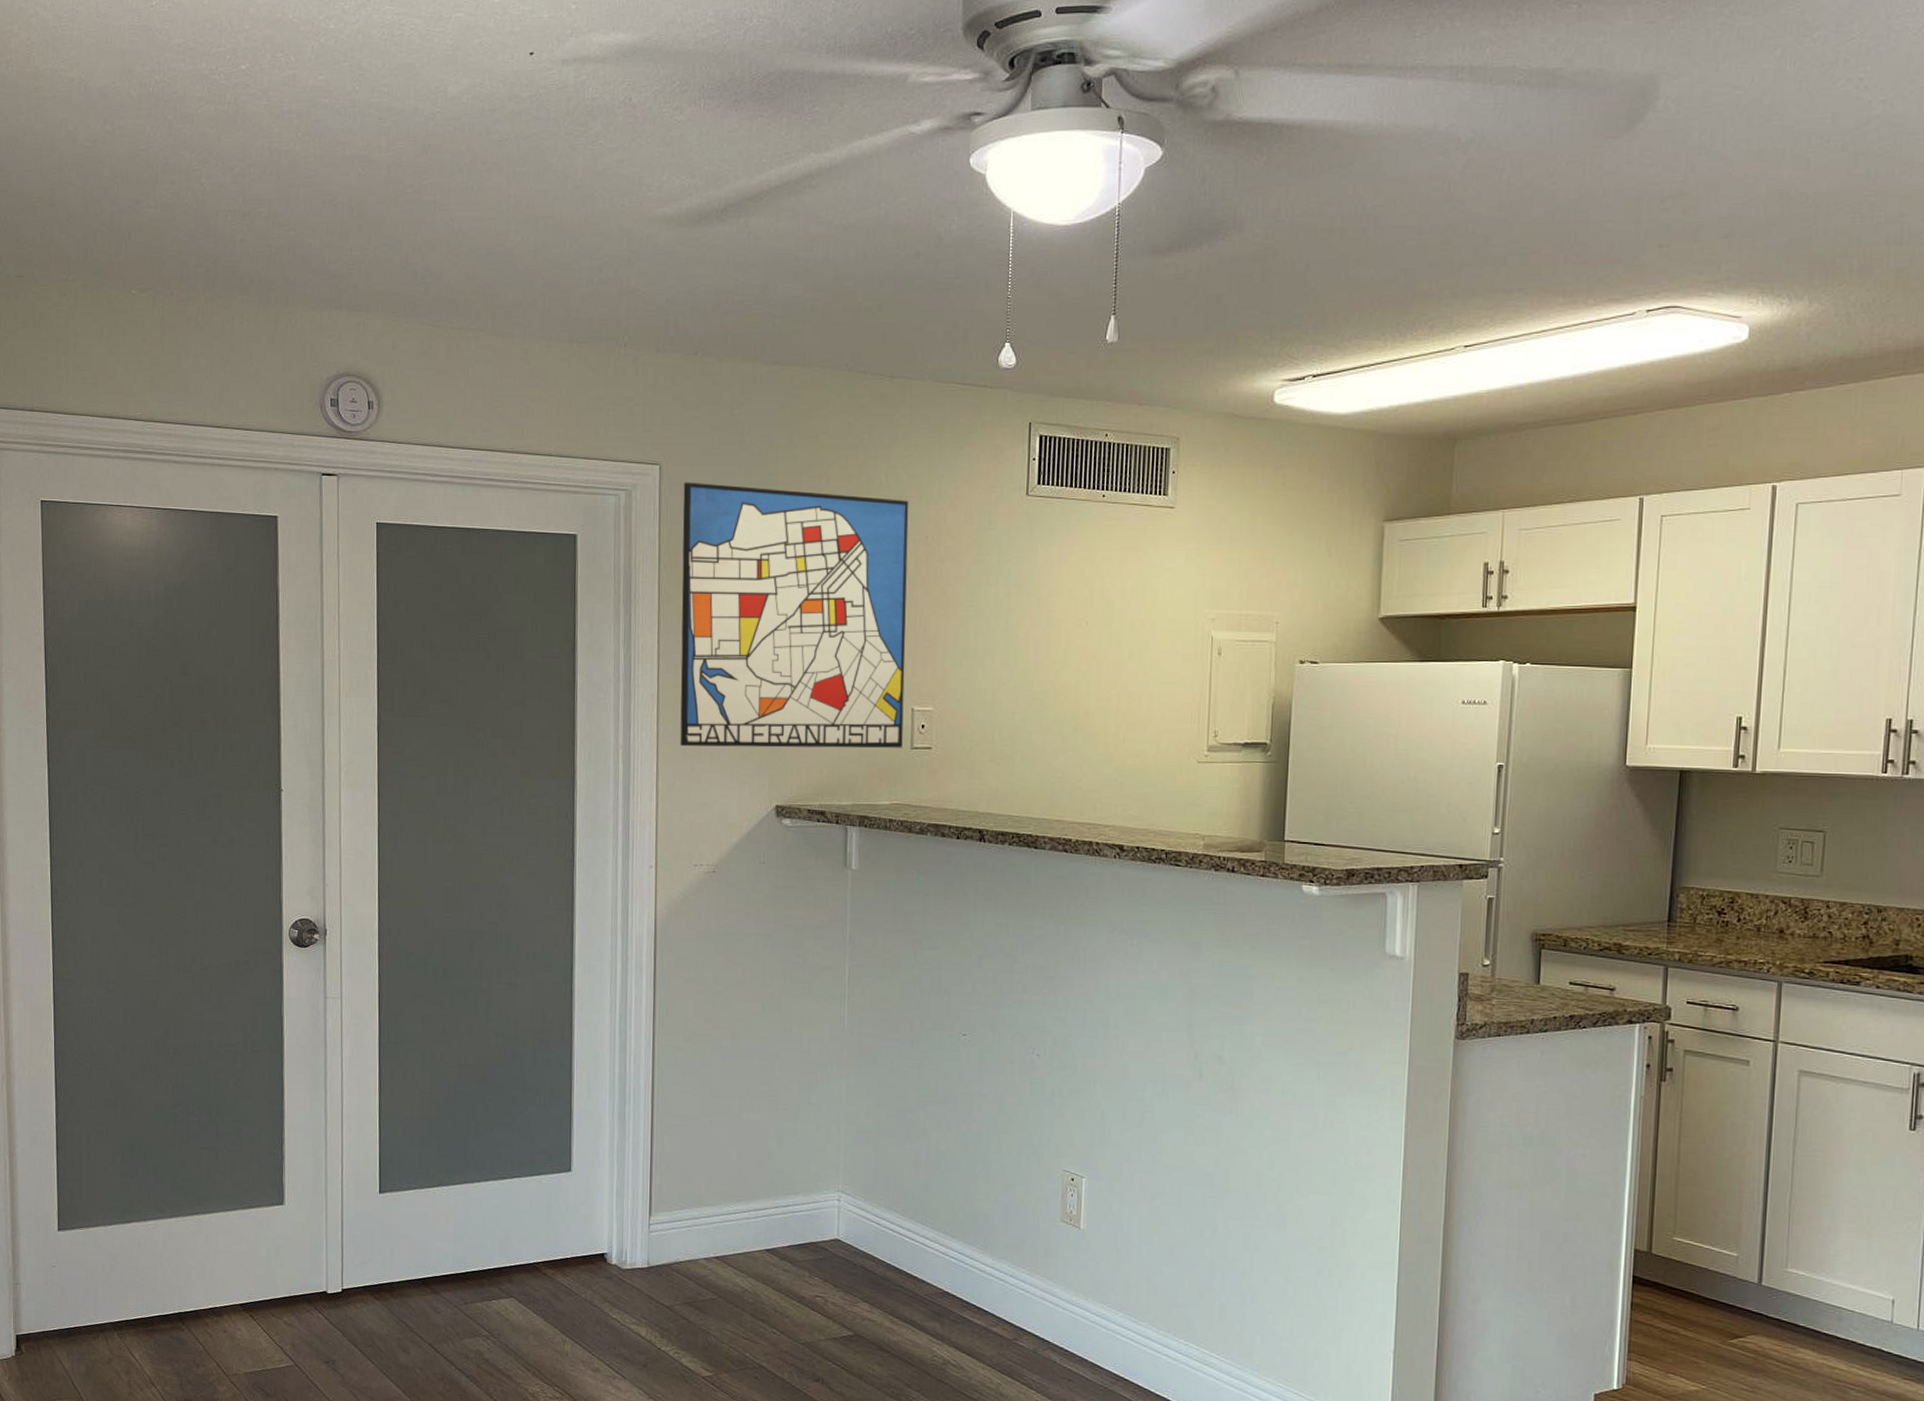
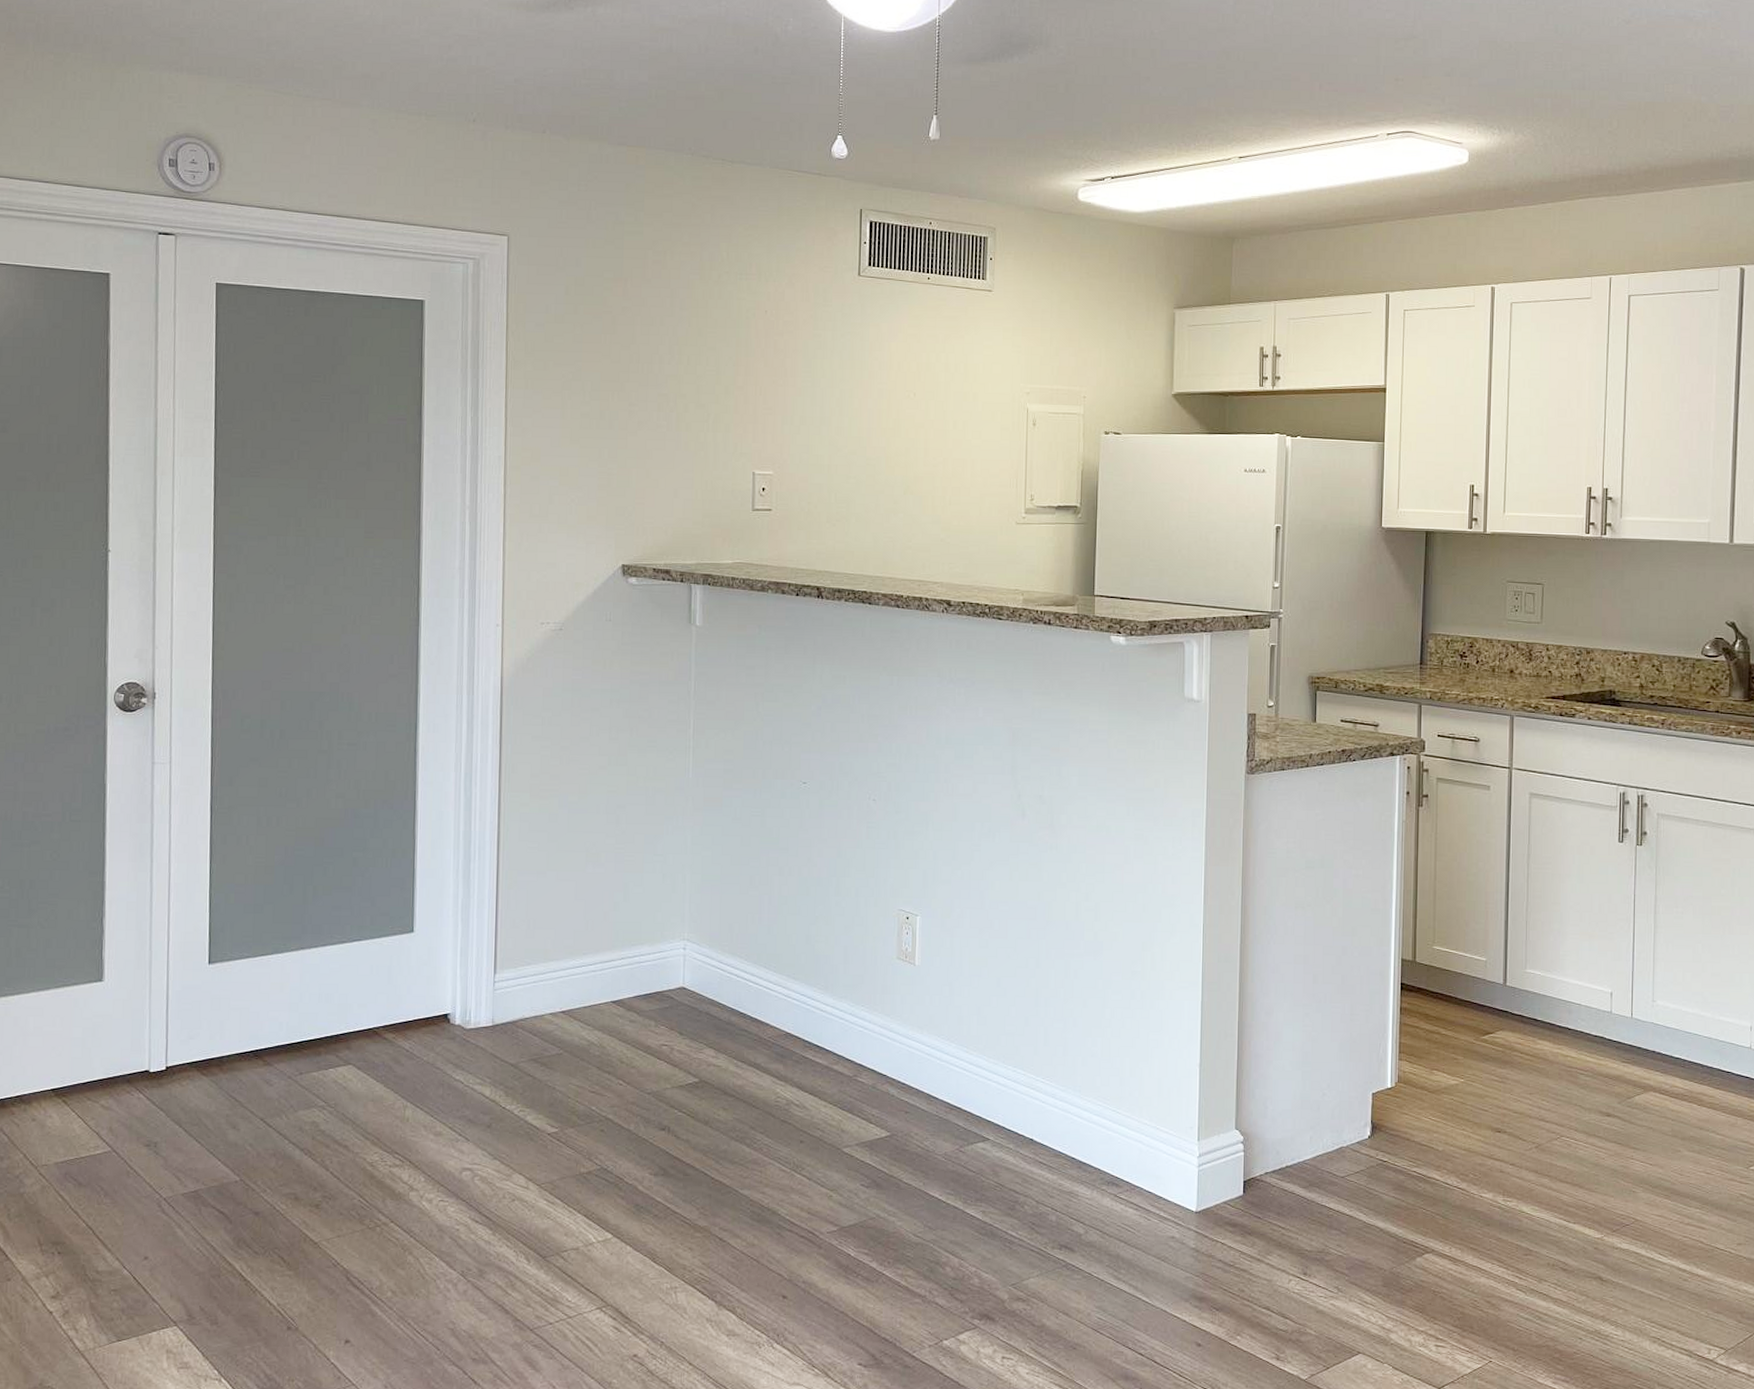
wall art: present [680,482,909,748] -> none [527,253,749,510]

